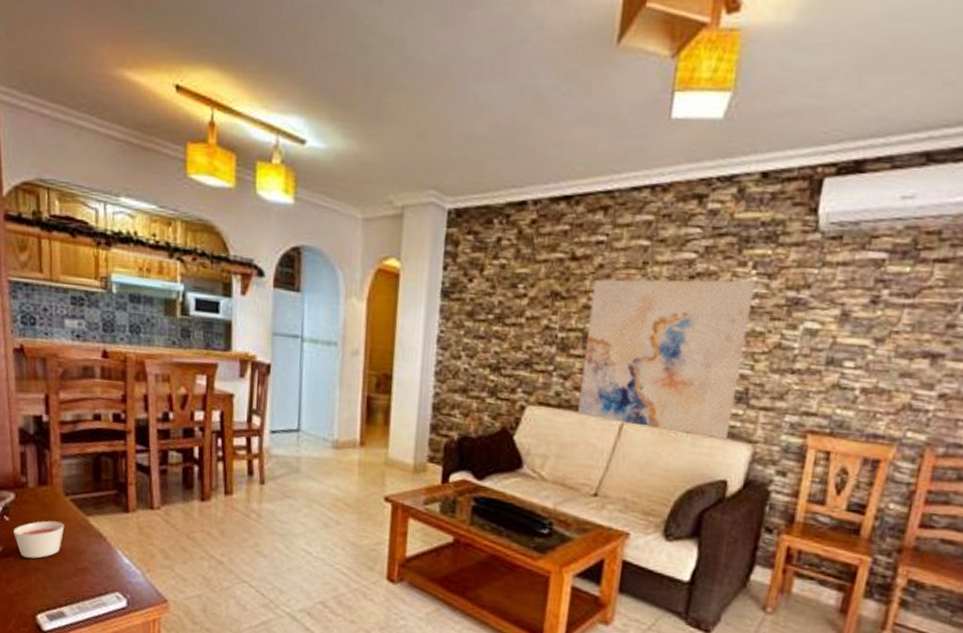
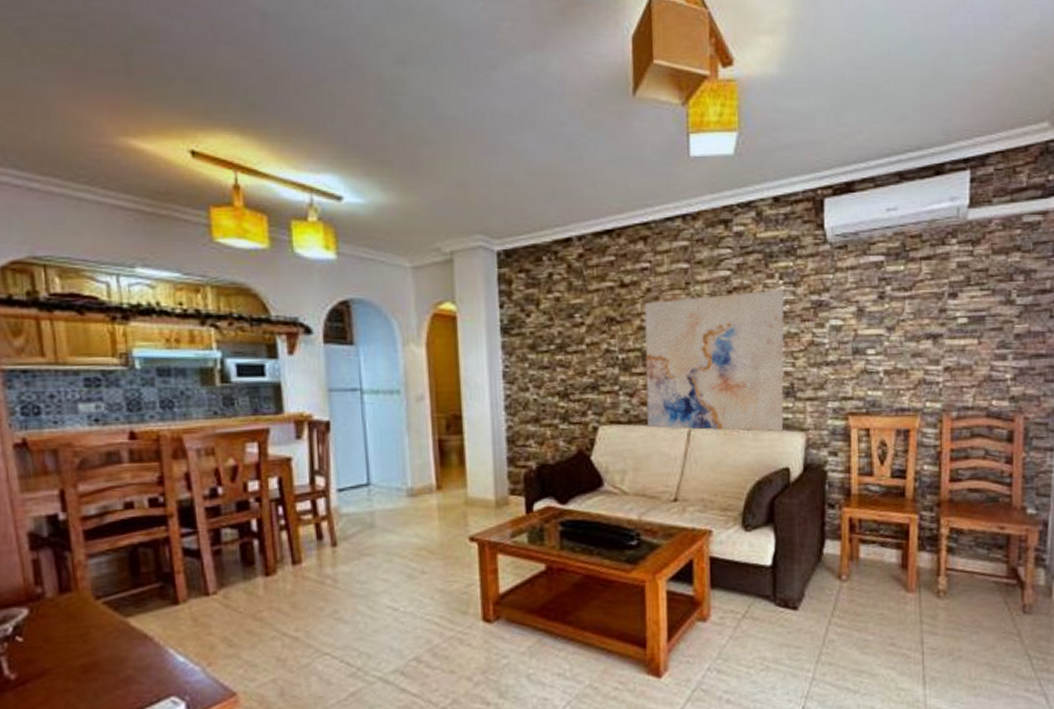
candle: present [14,520,65,559] -> none [30,630,98,680]

